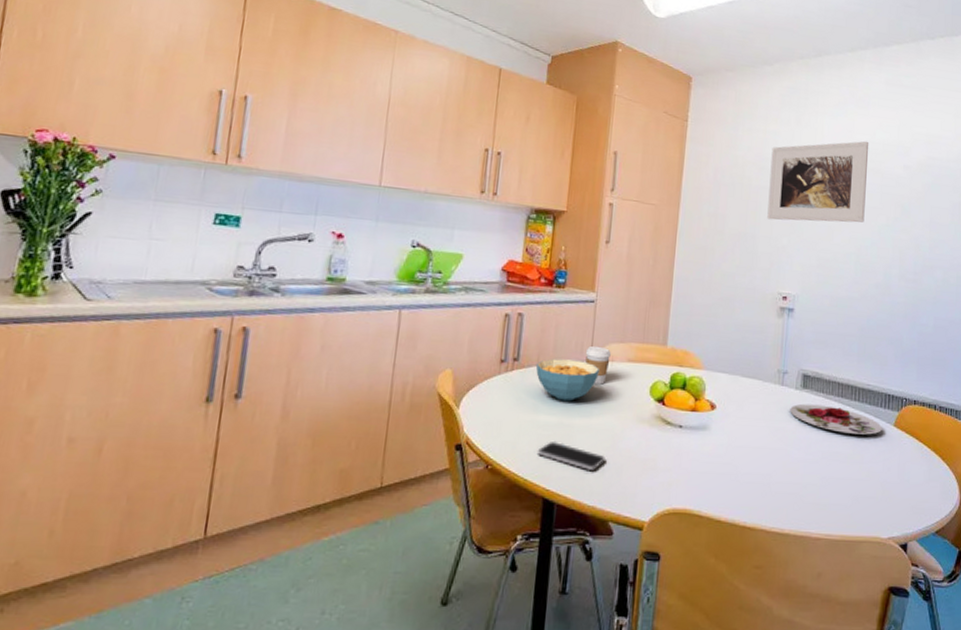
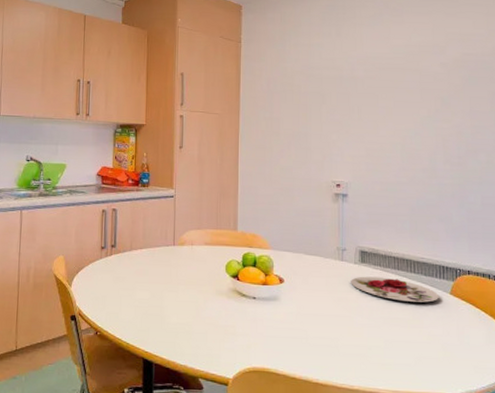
cereal bowl: present [535,358,599,402] -> none [129,244,182,279]
smartphone: present [537,440,605,472] -> none [135,311,192,336]
coffee cup: present [585,345,611,385] -> none [169,232,190,265]
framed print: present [767,141,869,223] -> none [317,44,407,119]

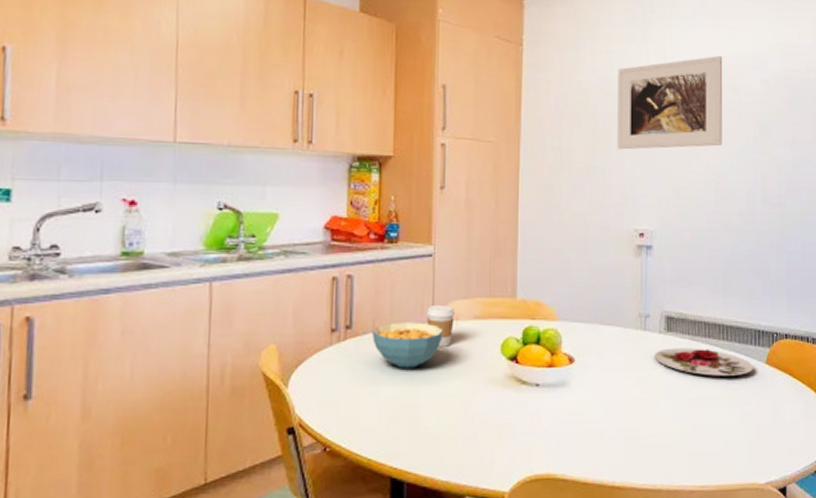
cereal bowl: none [129,244,182,279] -> present [371,322,443,369]
coffee cup: none [169,232,190,265] -> present [426,304,455,347]
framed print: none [317,44,407,119] -> present [617,55,723,150]

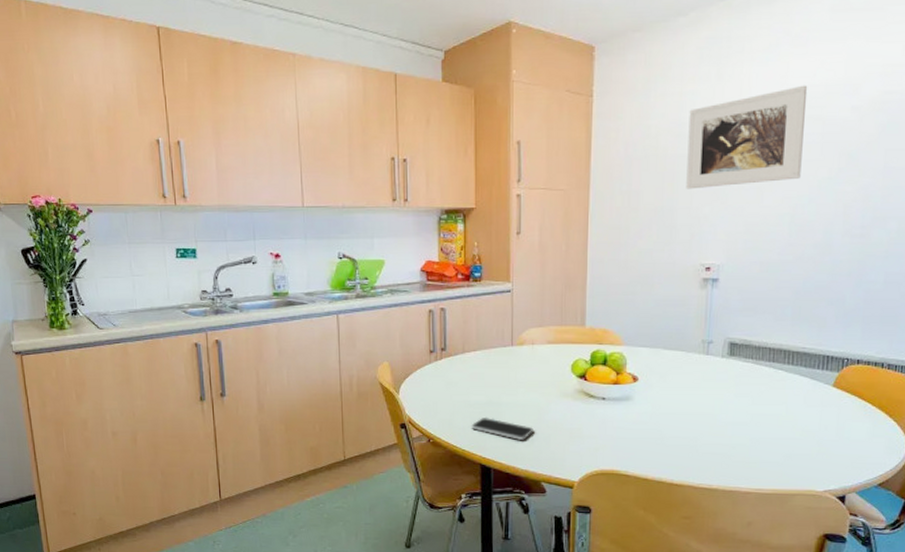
cereal bowl: present [371,322,443,369] -> none [461,346,521,383]
smartphone: none [380,413,457,444] -> present [471,416,533,441]
coffee cup: present [426,304,455,347] -> none [506,331,531,366]
plate: present [655,348,754,376] -> none [716,370,820,396]

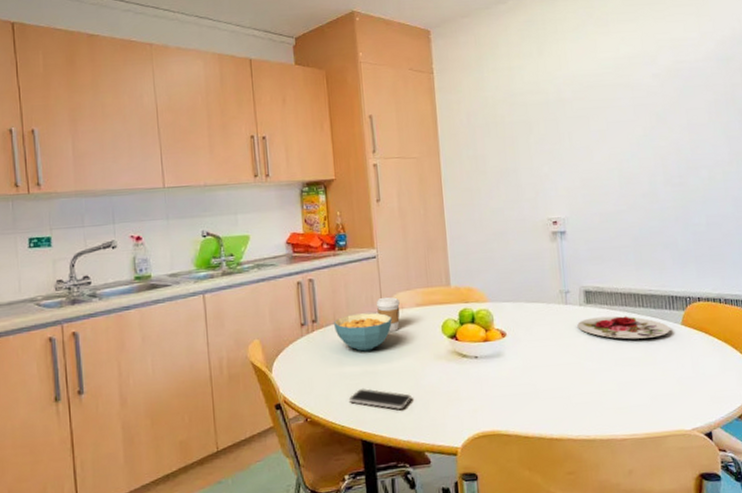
cereal bowl: none [461,346,521,383] -> present [333,312,392,352]
coffee cup: none [506,331,531,366] -> present [376,297,400,332]
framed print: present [686,85,808,190] -> none [519,58,621,152]
plate: none [716,370,820,396] -> present [577,316,671,340]

